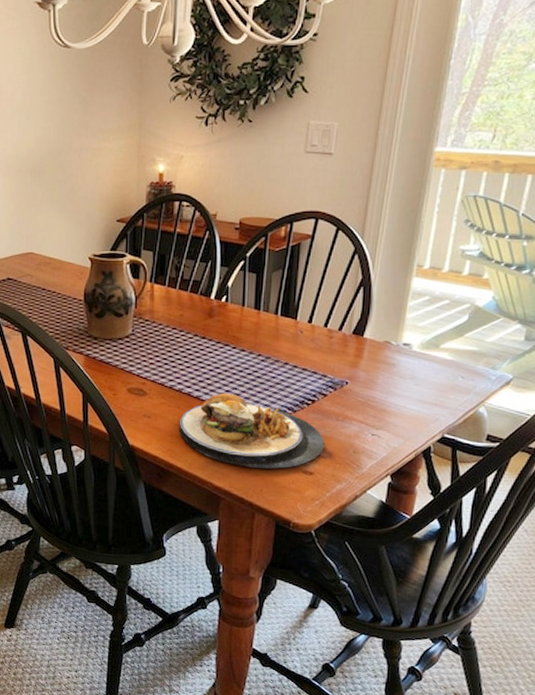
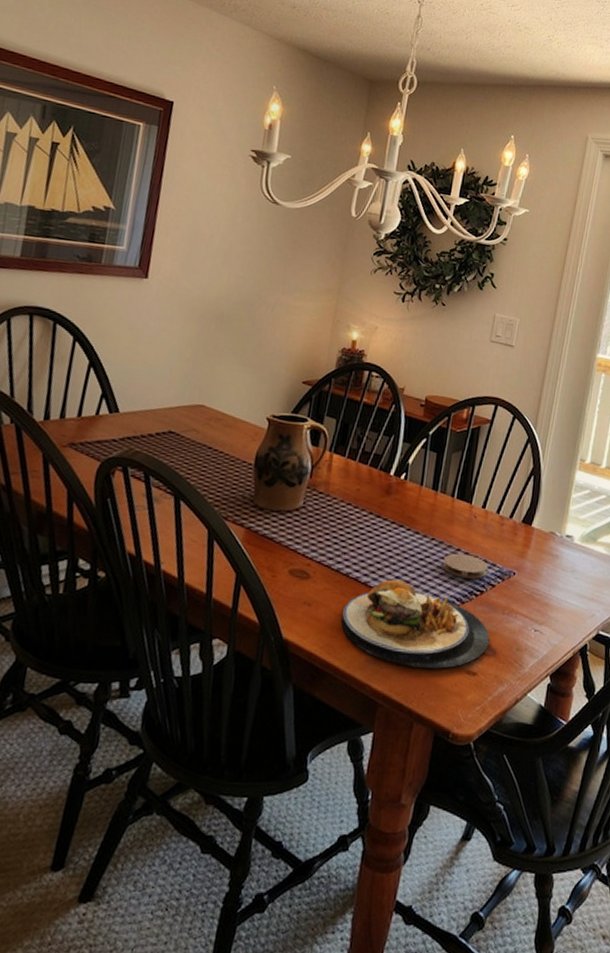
coaster: none [272,367,319,390] -> present [443,553,489,579]

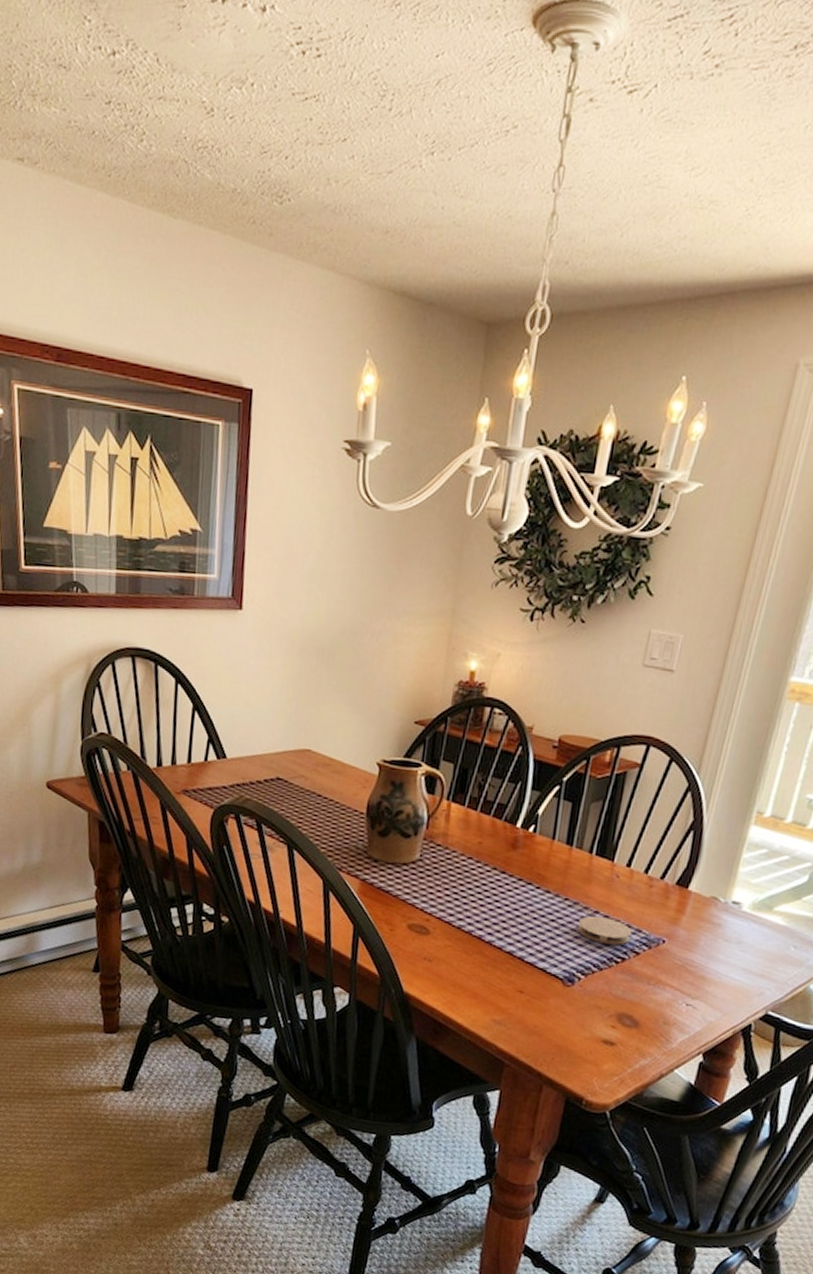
plate: present [341,579,490,669] -> none [464,940,632,1035]

